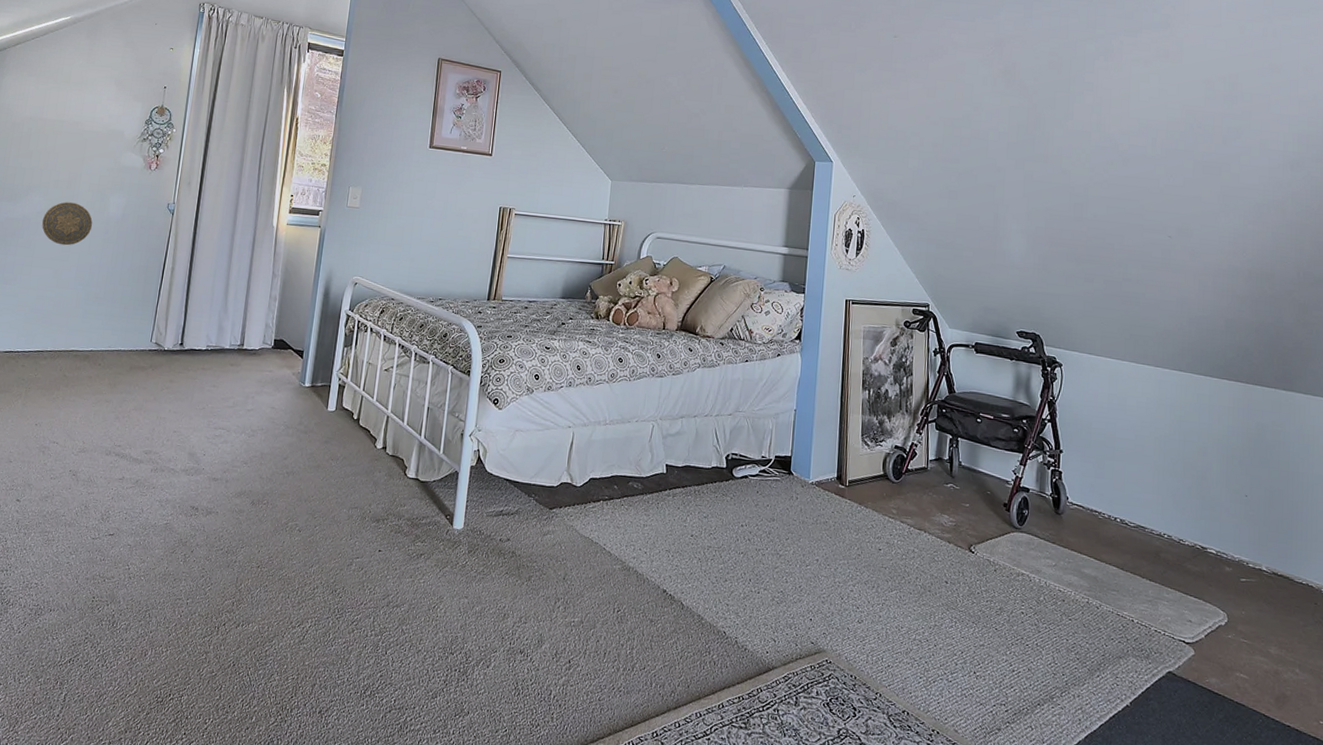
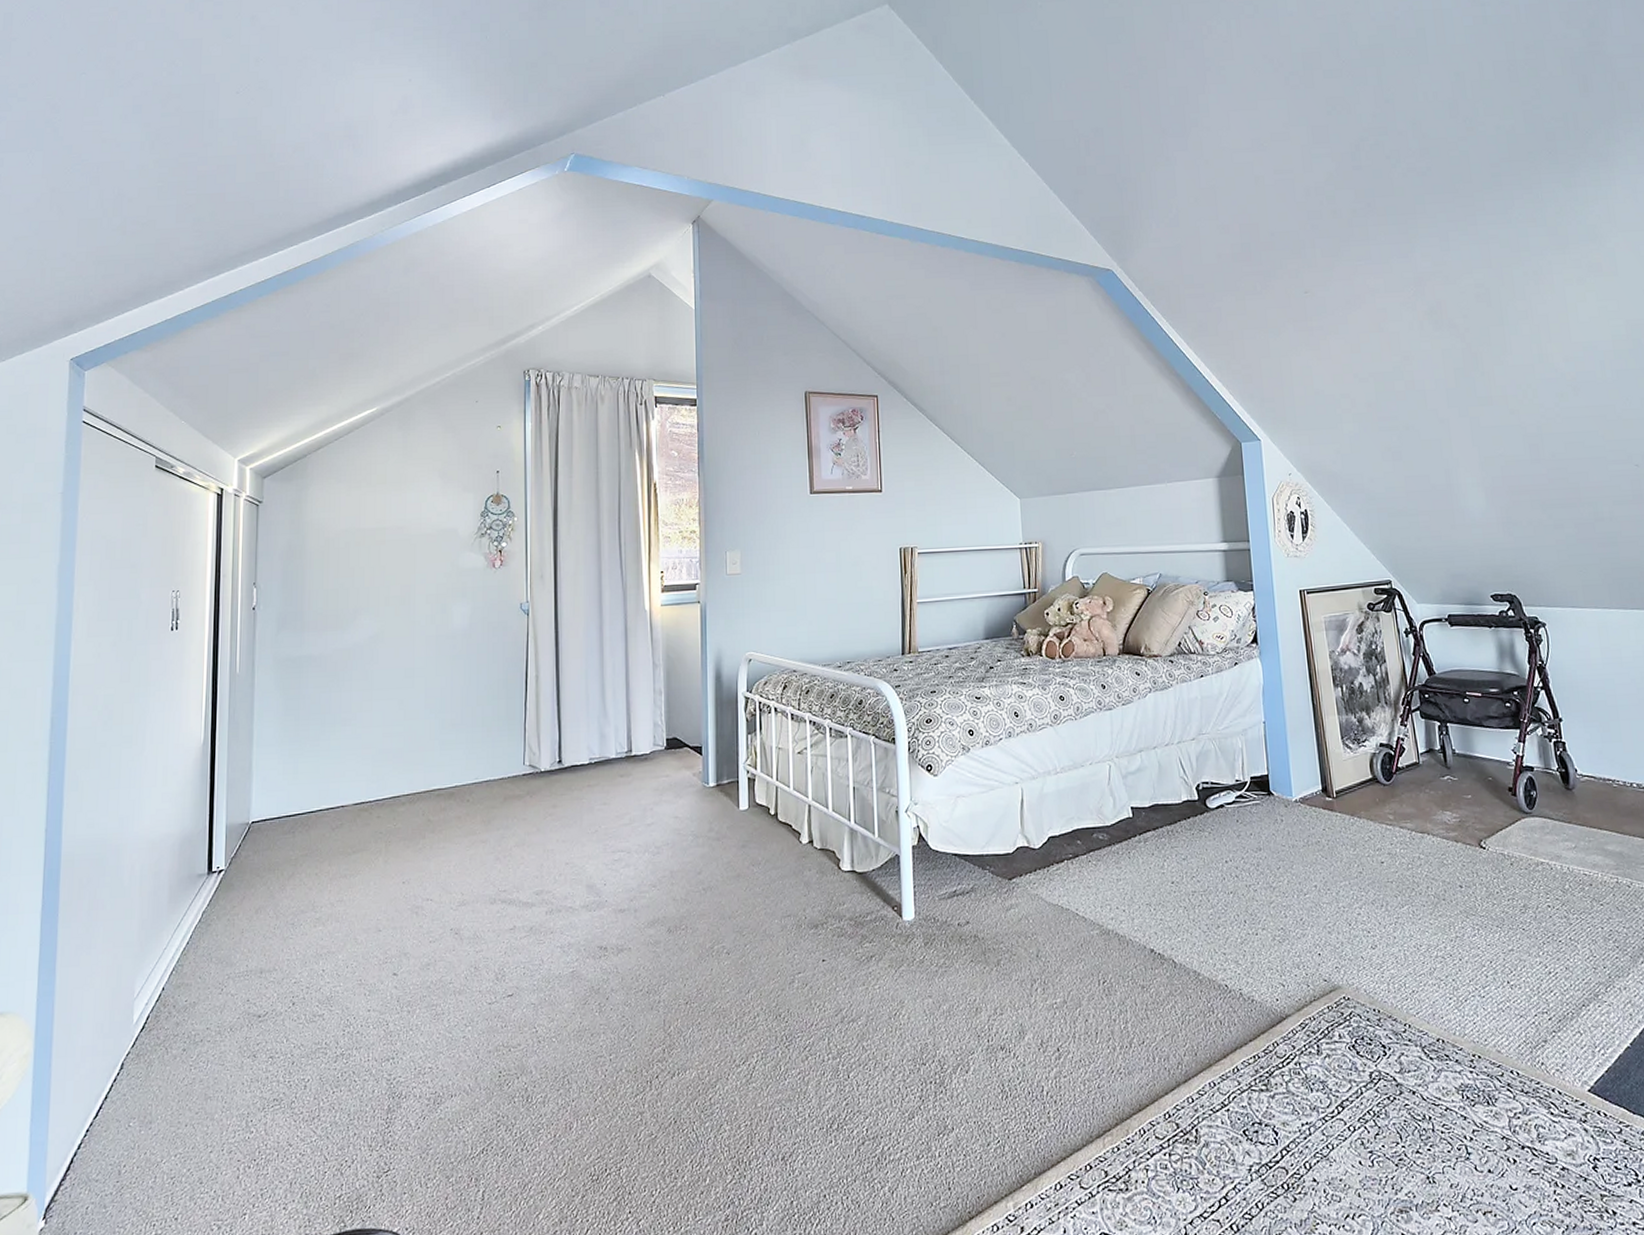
decorative plate: present [42,202,93,246] -> none [376,619,437,671]

